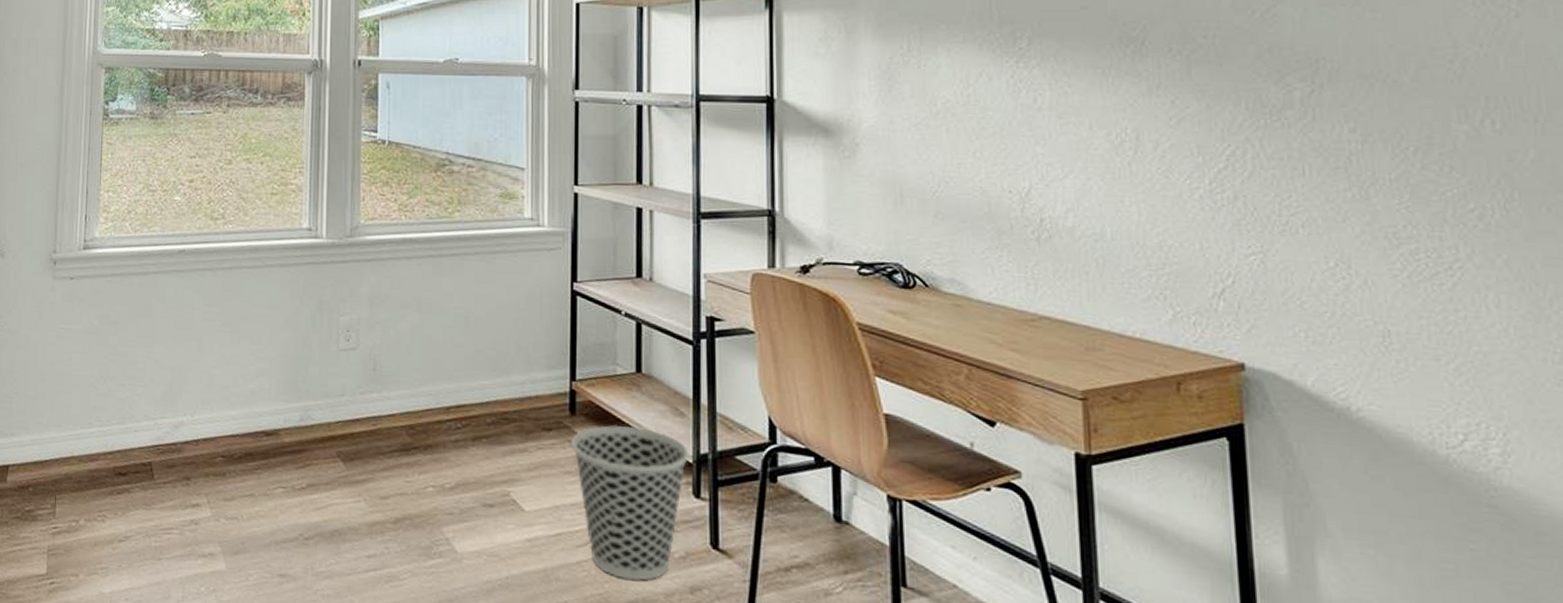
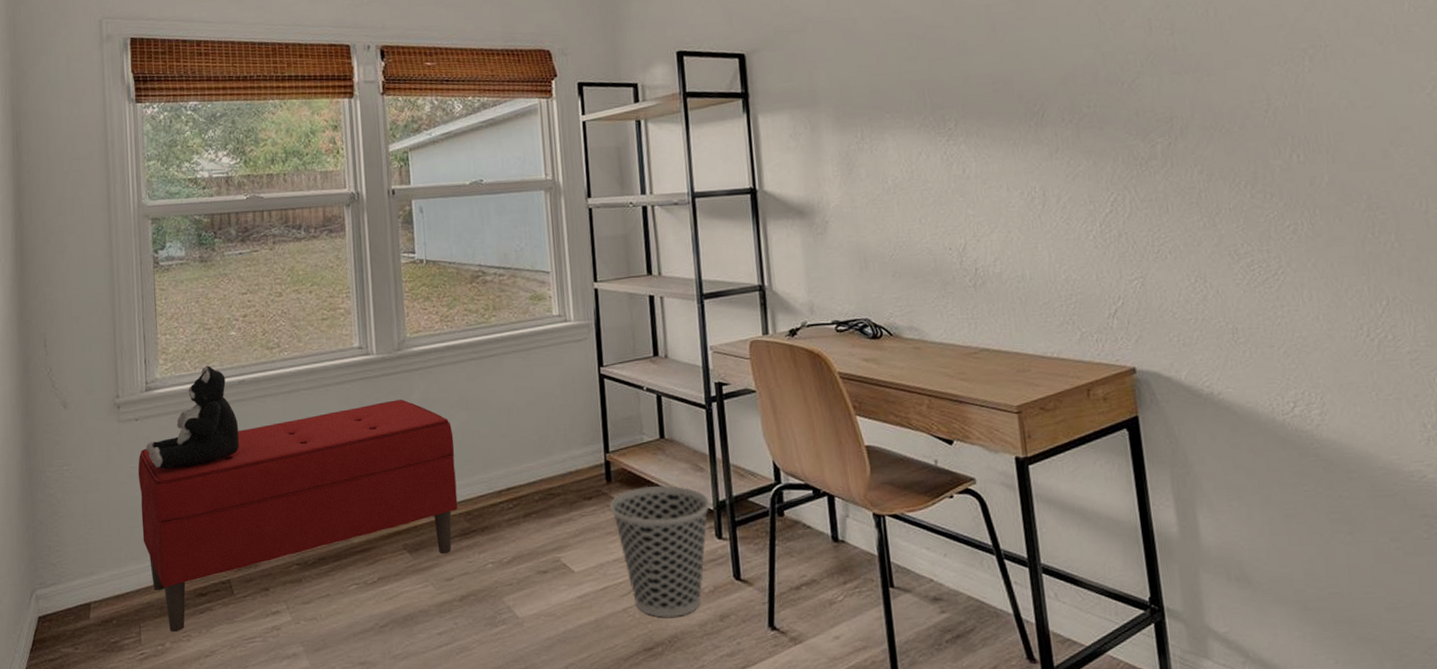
bench: none [67,291,402,511] -> present [137,399,458,633]
plush toy: none [78,230,175,336] -> present [146,366,240,469]

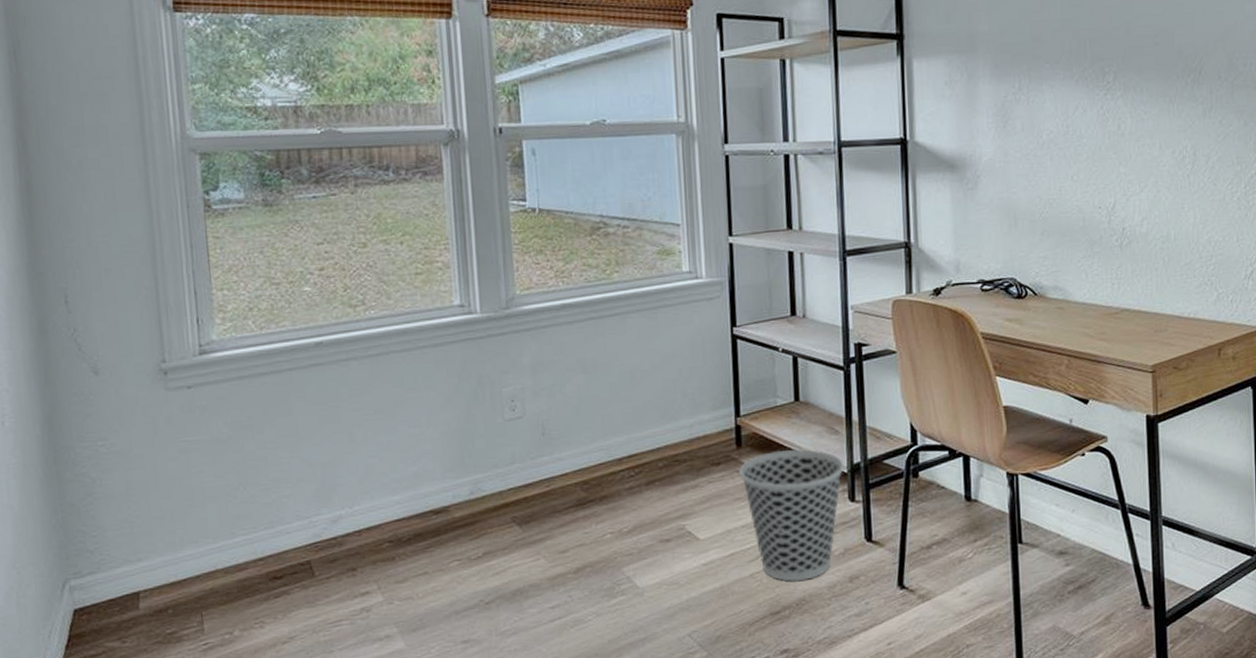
bench: present [137,399,458,633] -> none [192,362,574,620]
plush toy: present [146,366,240,469] -> none [202,325,319,443]

